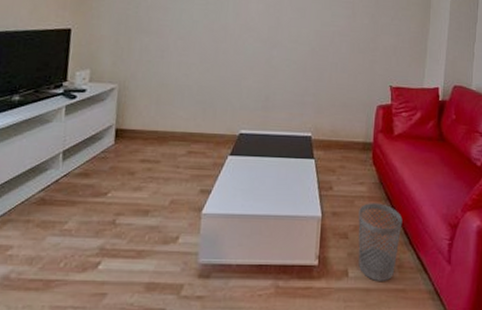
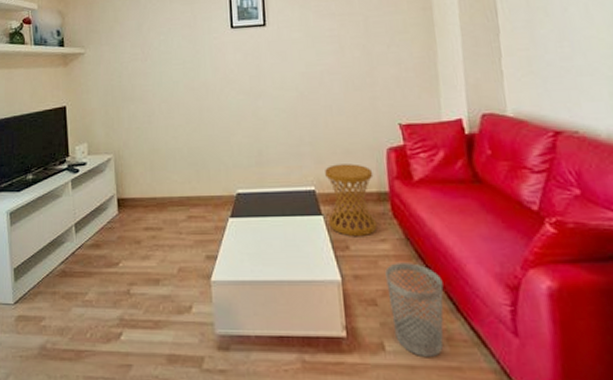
side table: none [318,115,363,180] -> present [325,164,378,237]

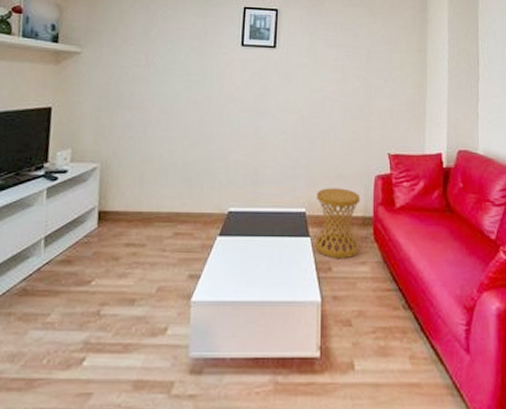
wastebasket: present [385,263,444,357] -> none [362,285,412,374]

